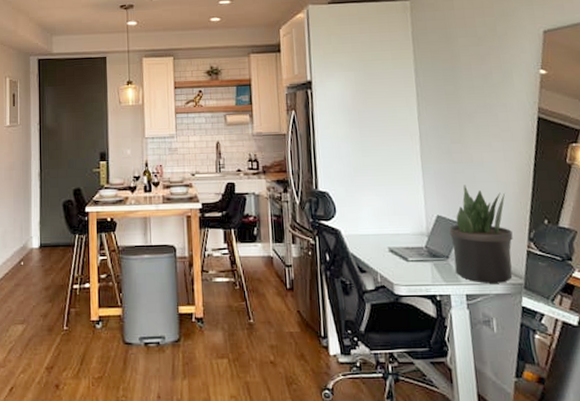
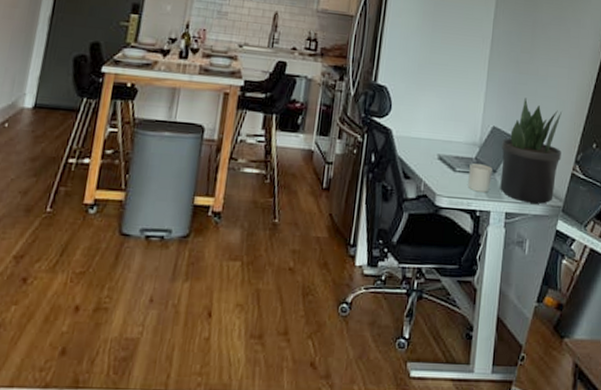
mug: none [421,252,446,278] -> present [468,163,492,193]

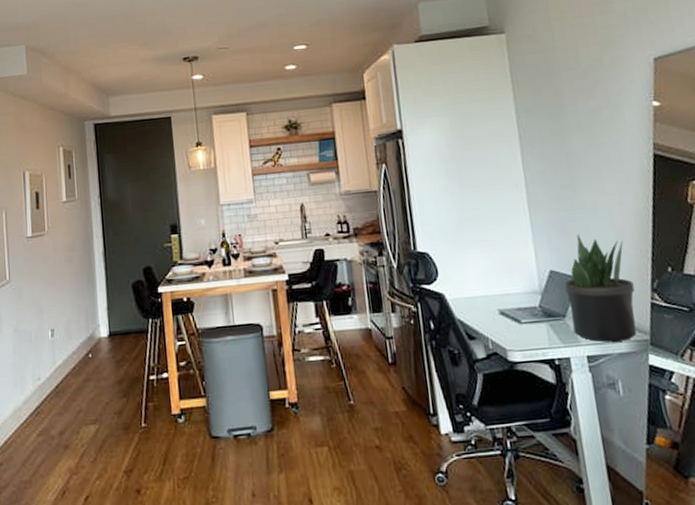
mug: present [468,163,492,193] -> none [535,311,564,341]

